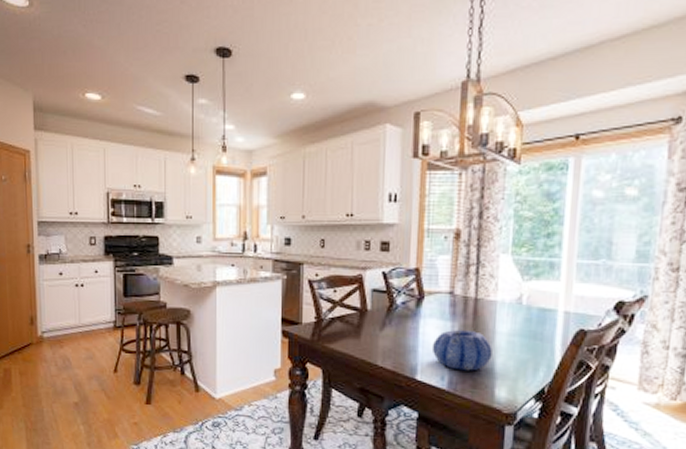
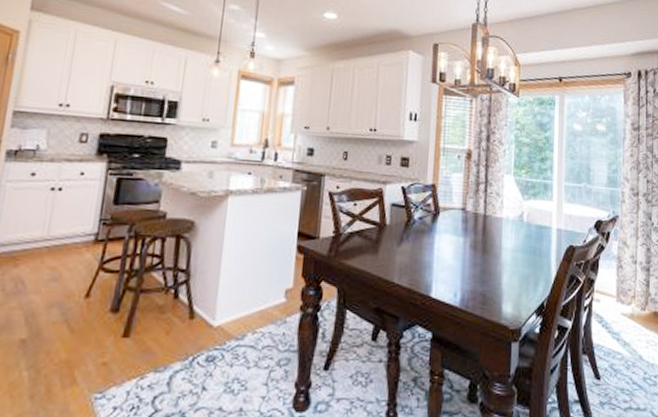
decorative bowl: present [431,330,492,371] -> none [445,246,499,287]

